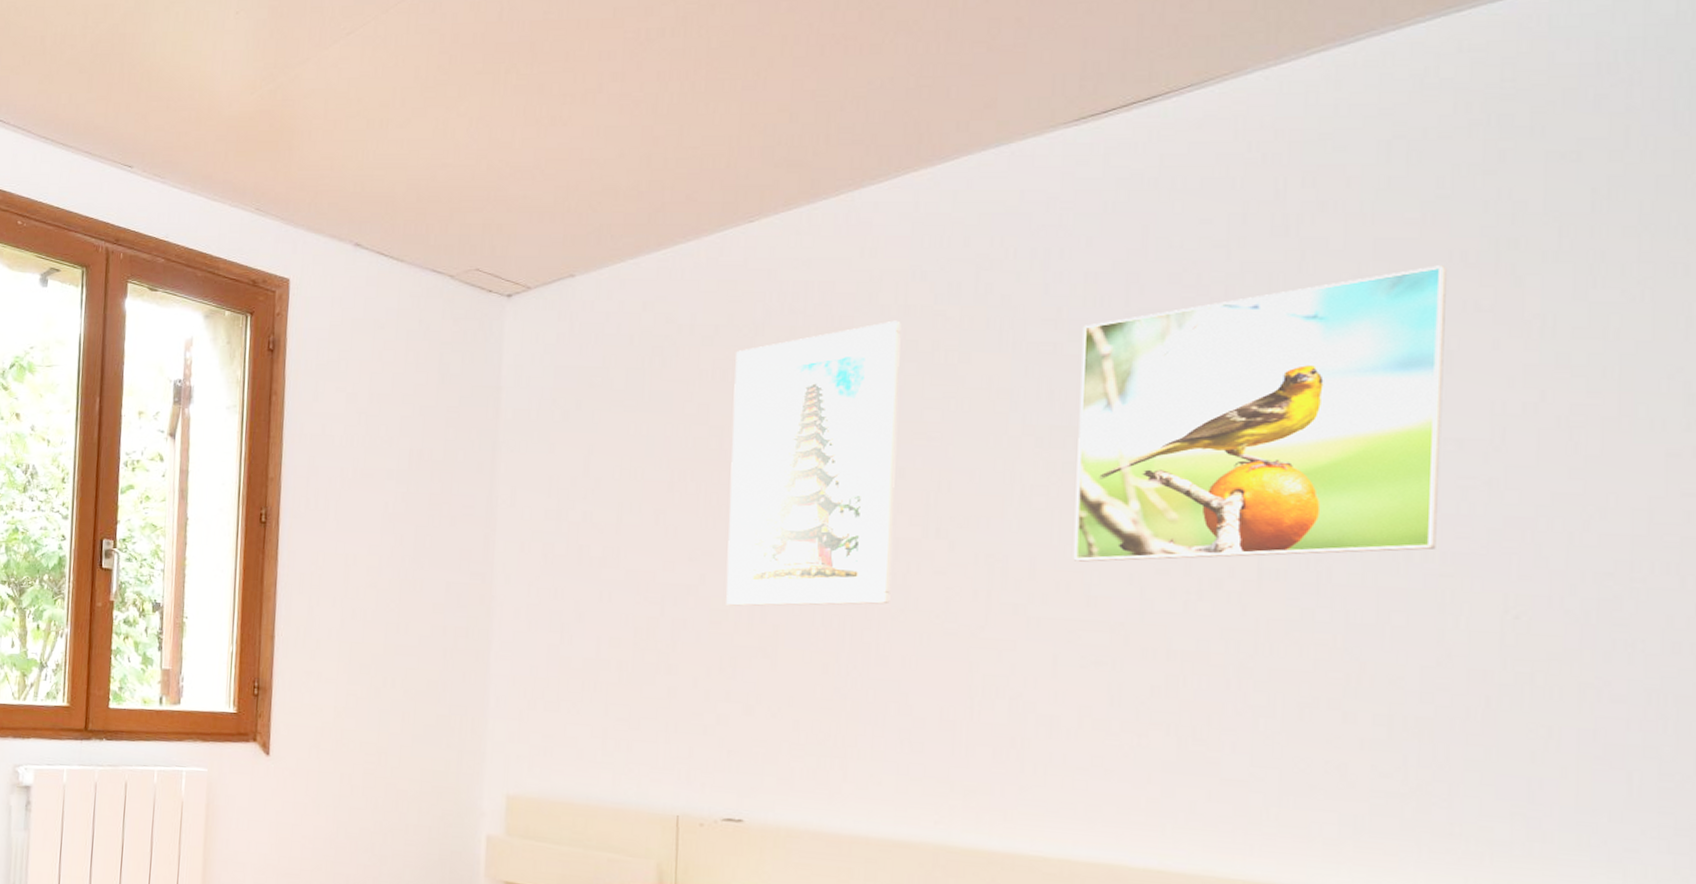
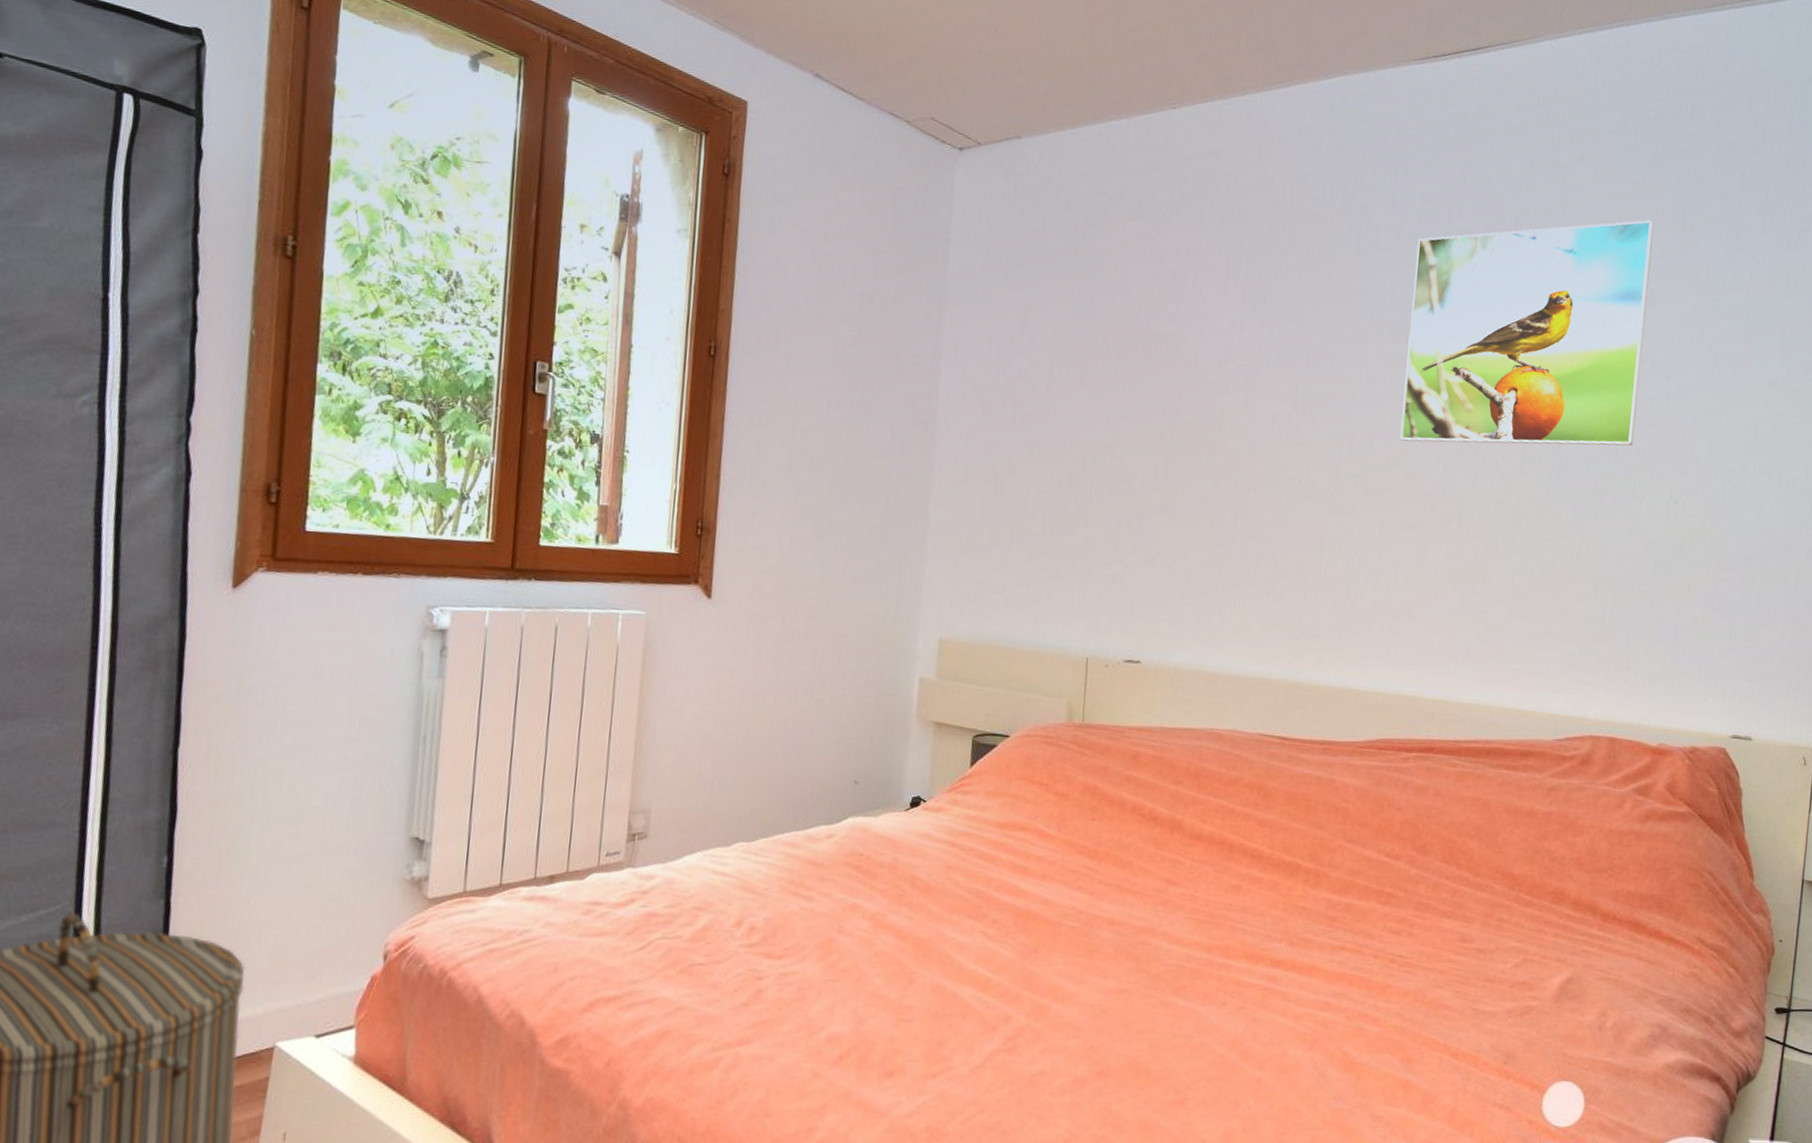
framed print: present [726,320,901,606] -> none [1136,216,1287,470]

